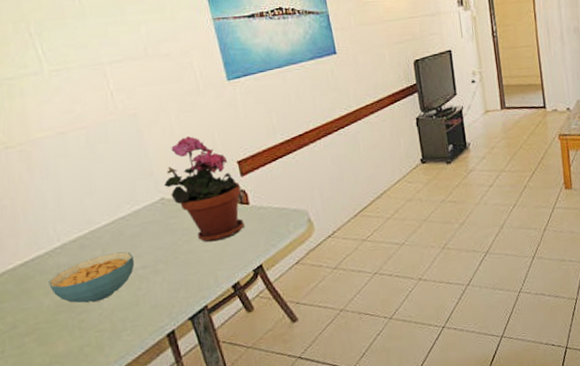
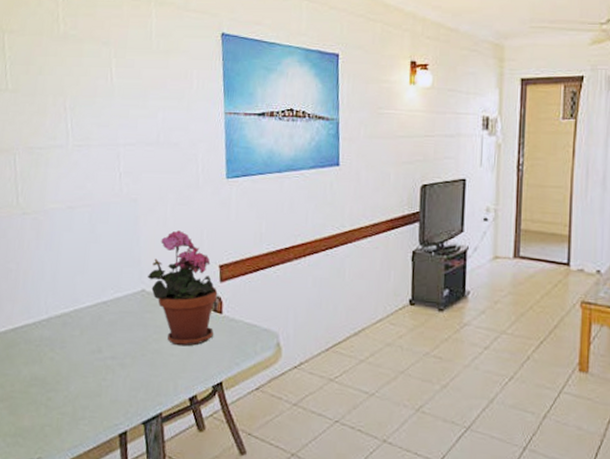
cereal bowl: present [49,252,134,303] -> none [29,336,106,383]

